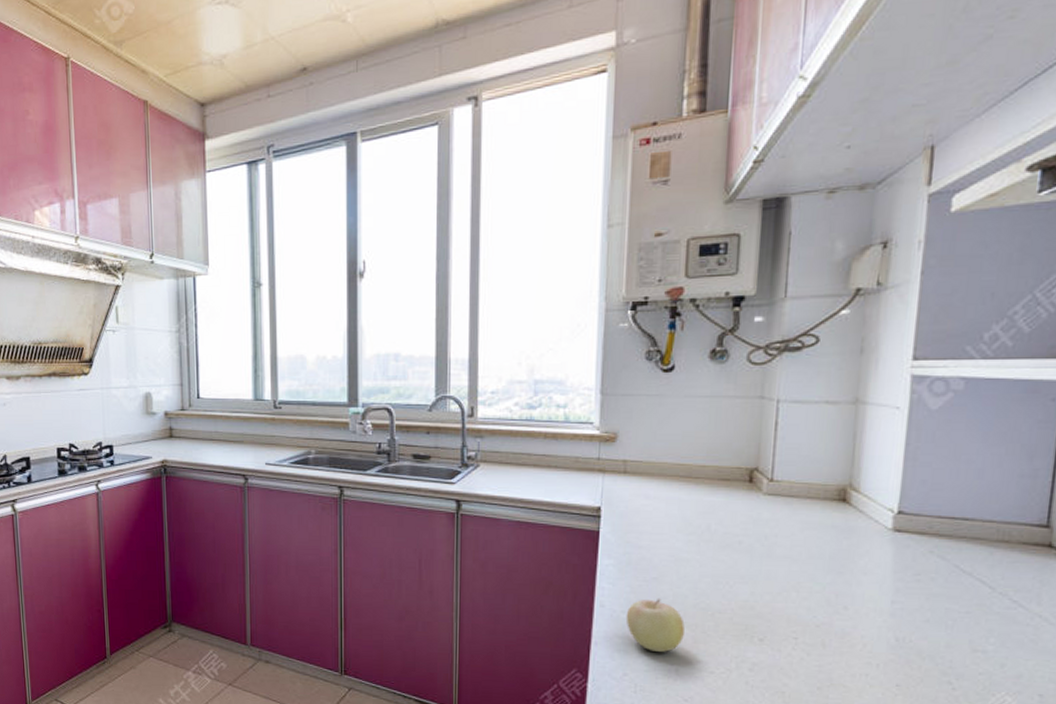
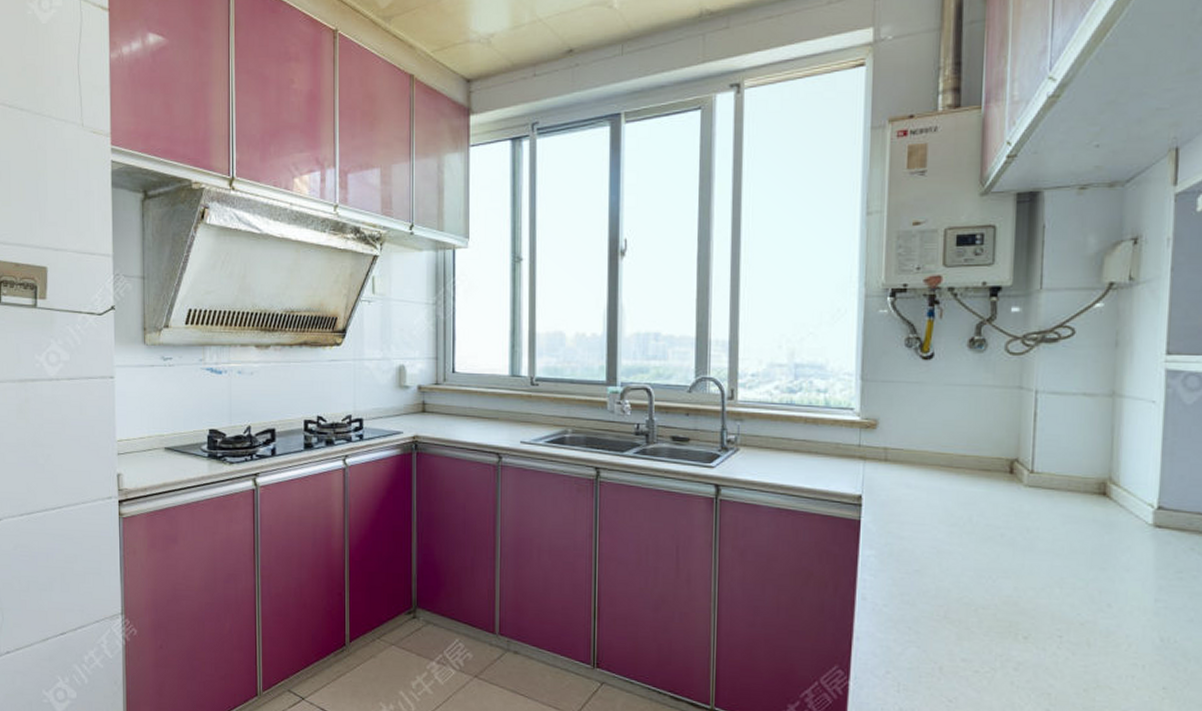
fruit: present [625,598,685,652] -> none [888,591,948,649]

